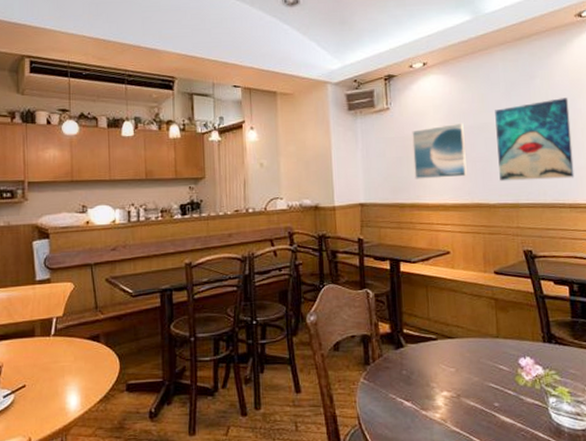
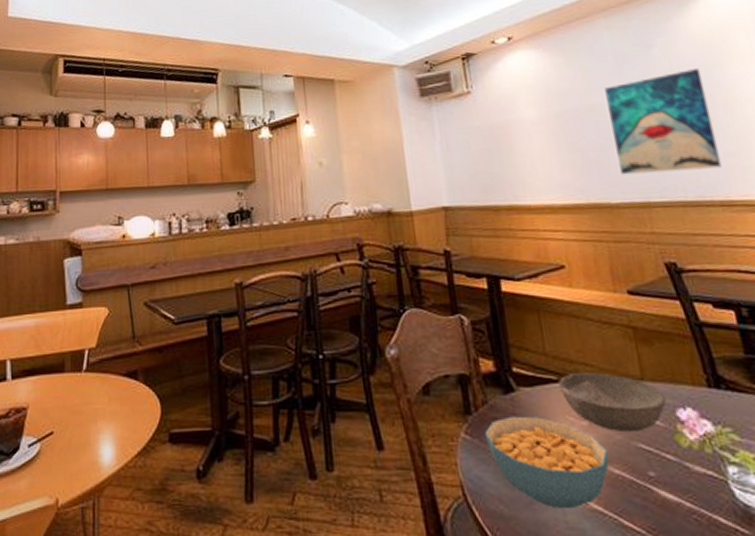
cereal bowl: none [378,365,467,431] -> present [484,416,609,508]
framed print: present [412,122,467,179] -> none [501,105,577,176]
bowl: none [437,333,512,376] -> present [558,373,666,433]

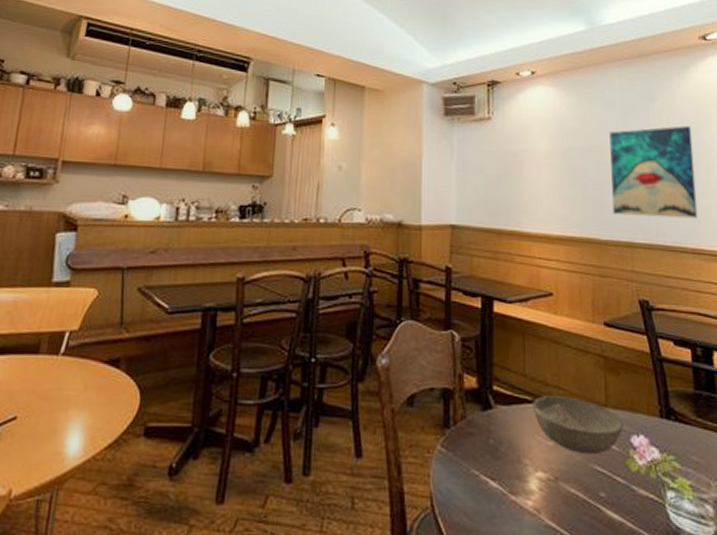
cereal bowl: present [484,416,609,508] -> none [459,432,567,523]

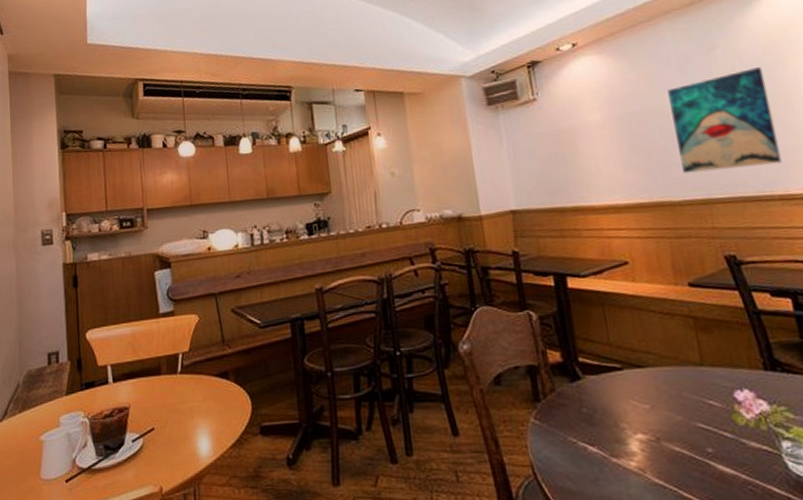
bowl: present [533,396,623,455] -> none [622,360,724,414]

